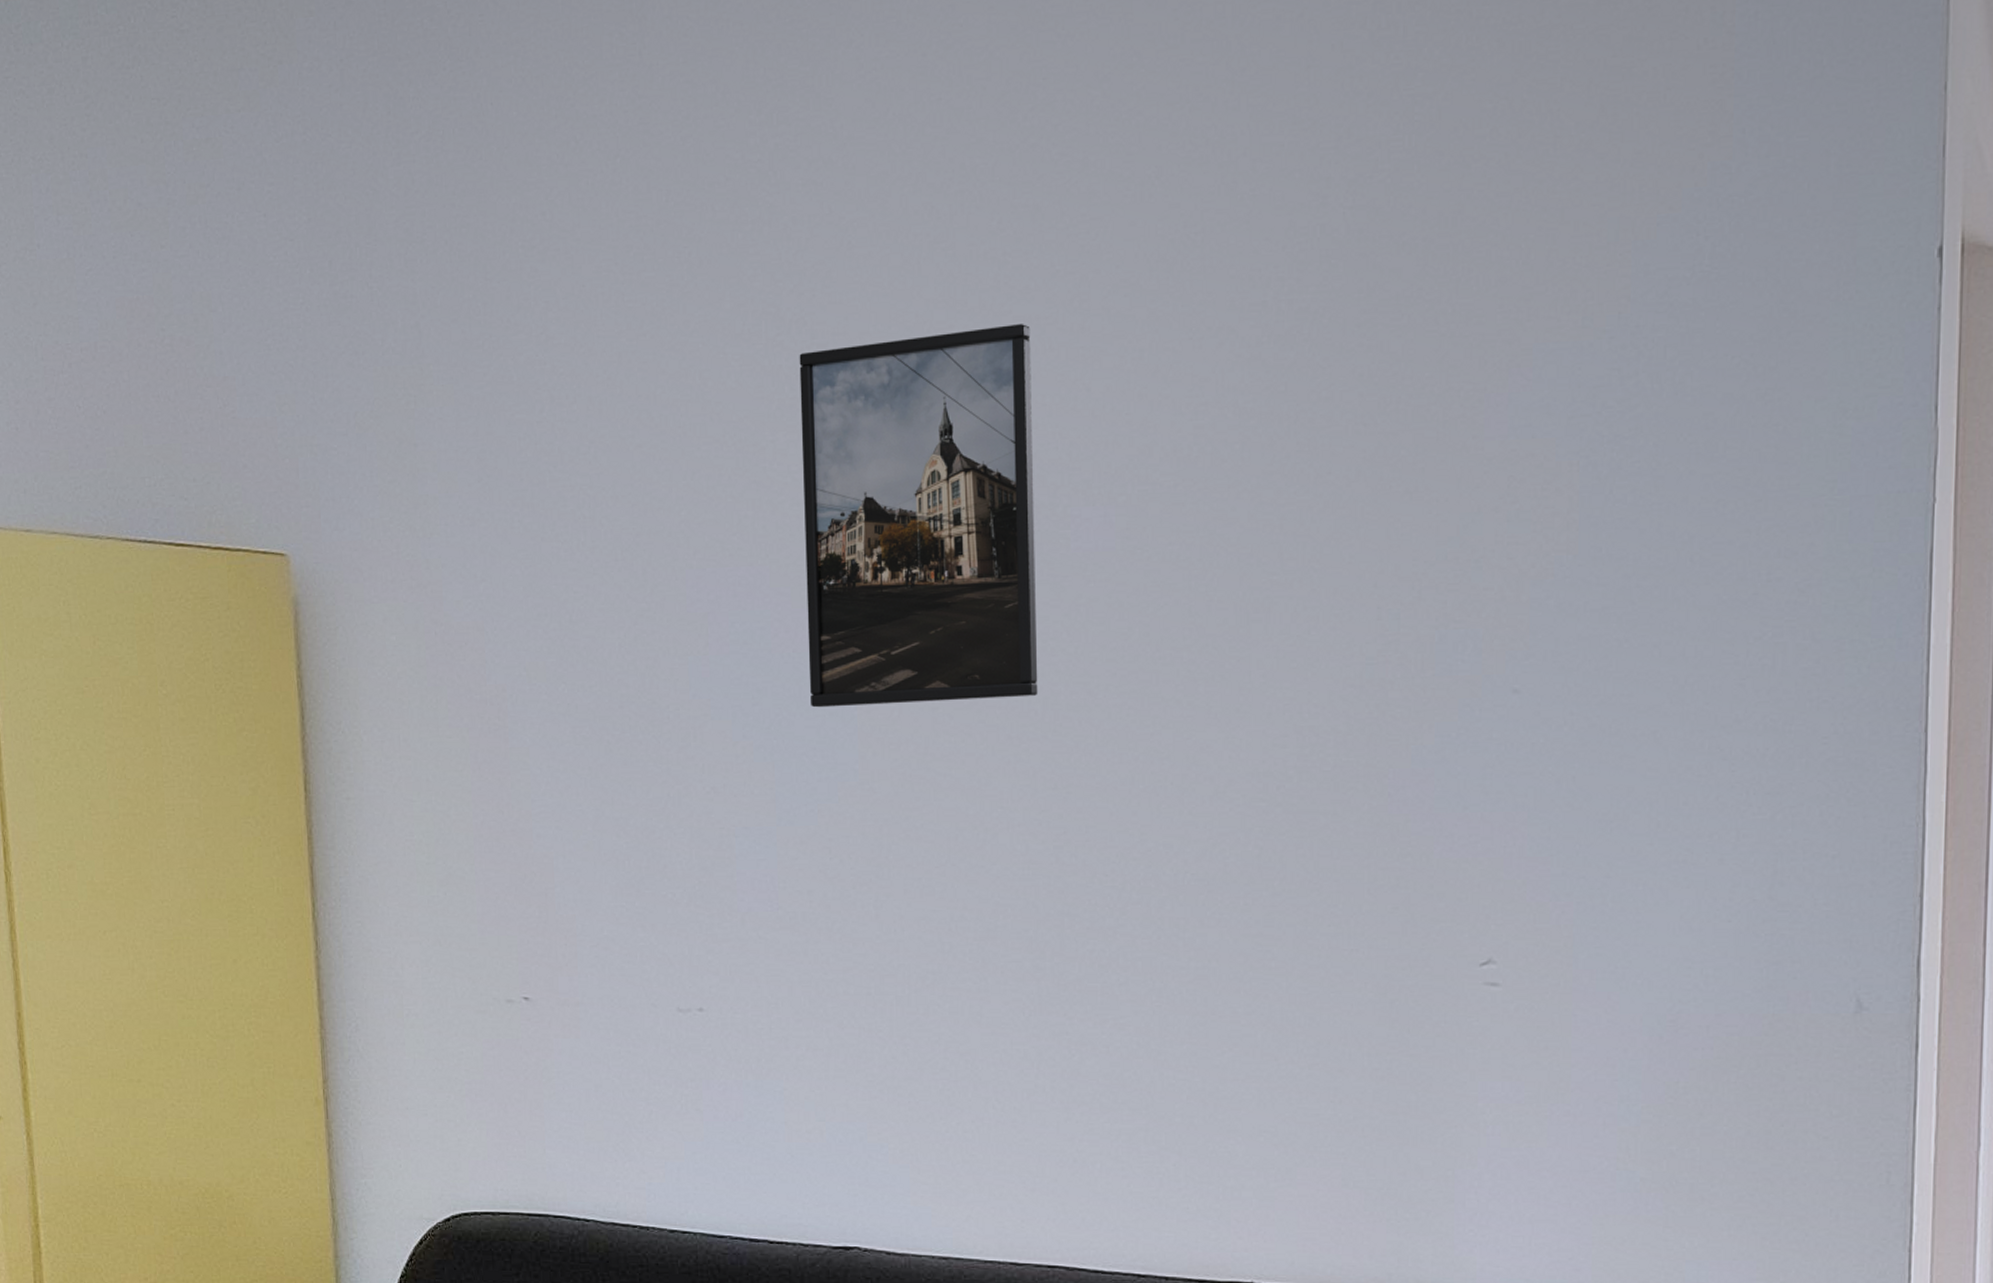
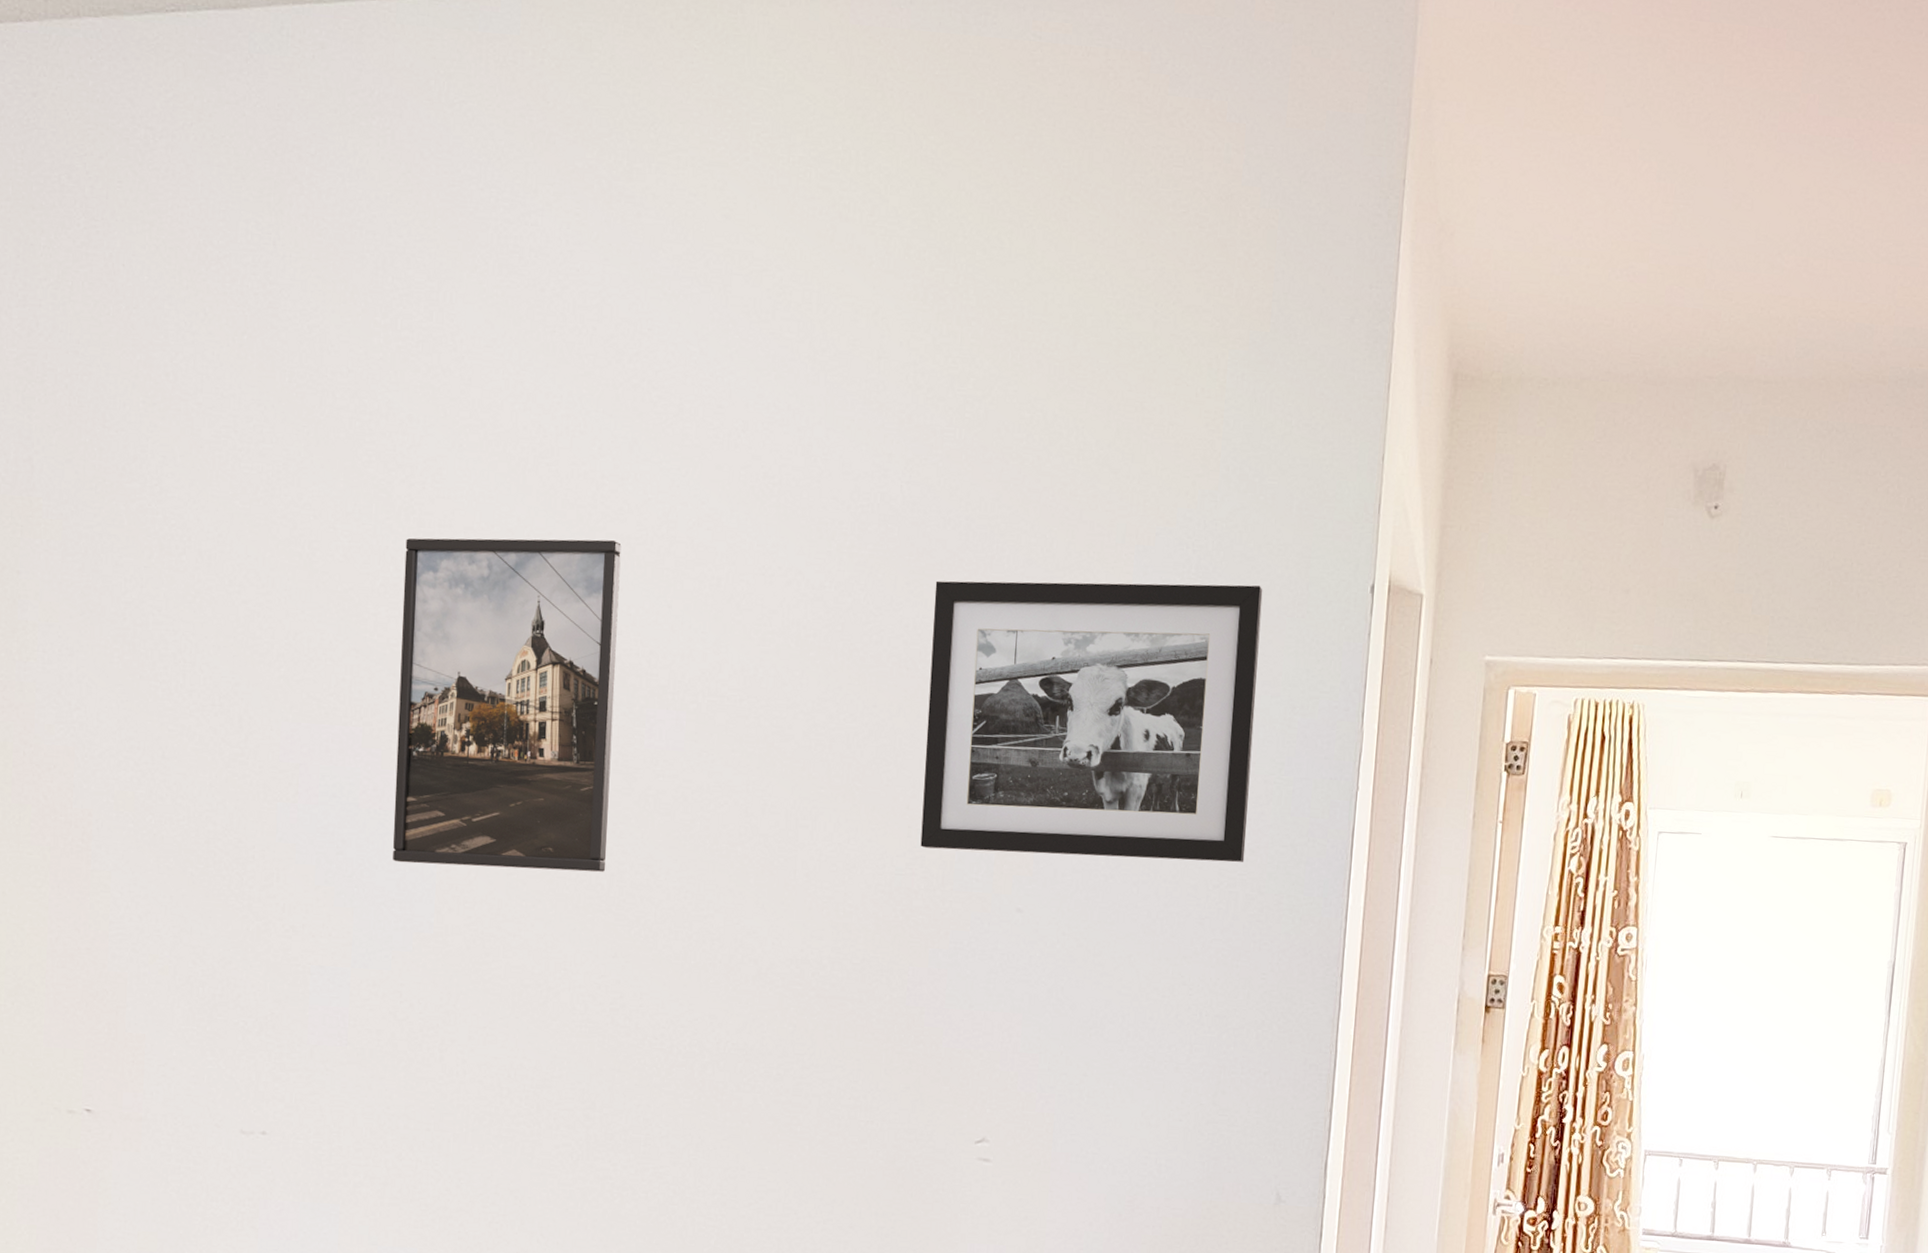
picture frame: none [1391,268,1797,630] -> present [920,580,1263,863]

